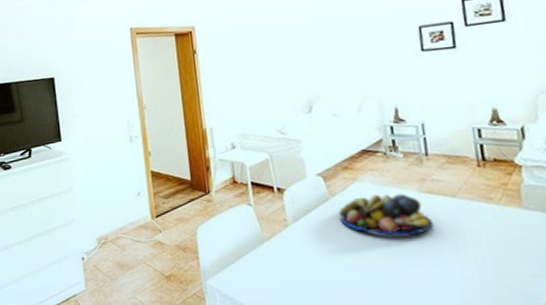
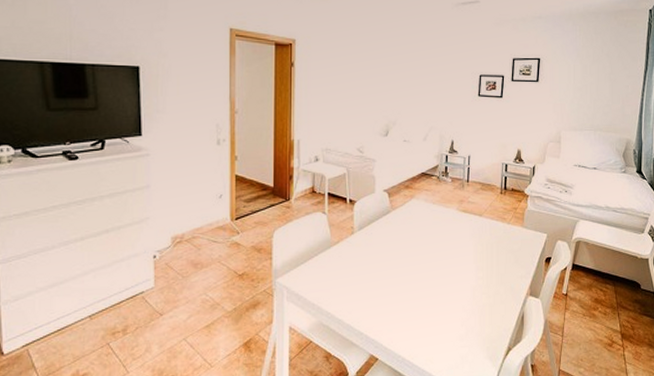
fruit bowl: present [339,193,434,236] -> none [396,210,464,245]

